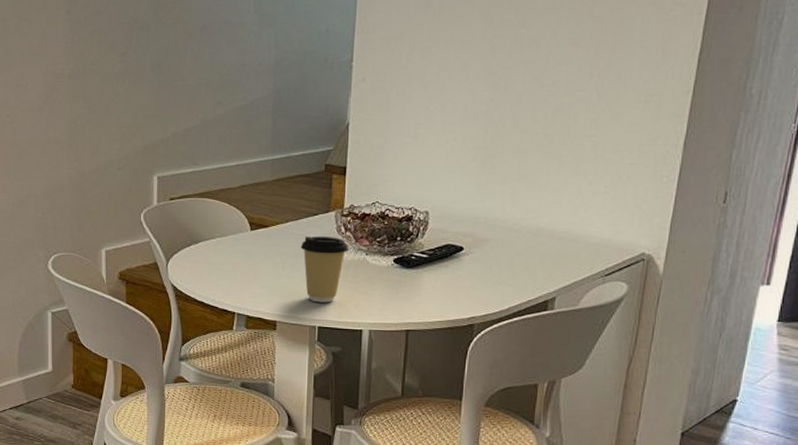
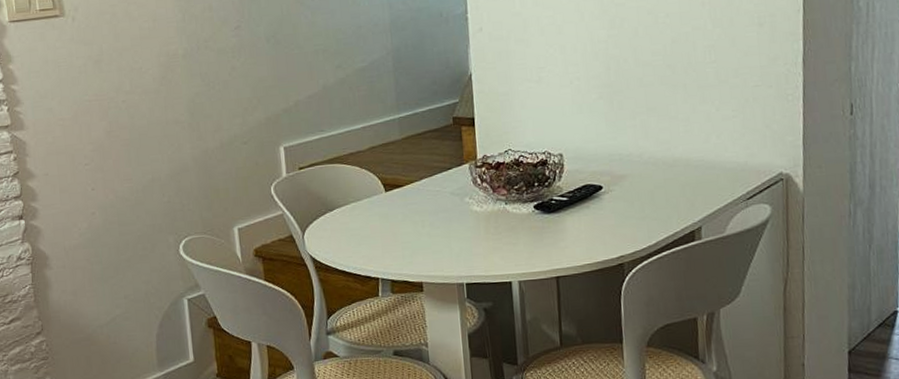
coffee cup: present [300,236,349,303] -> none [438,189,487,259]

